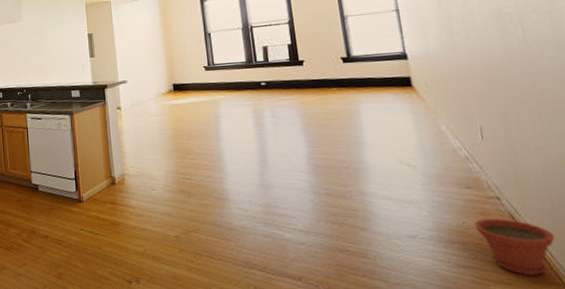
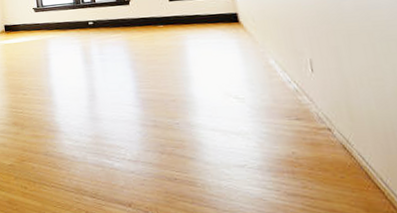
plant pot: present [475,218,555,275] -> none [305,149,390,204]

